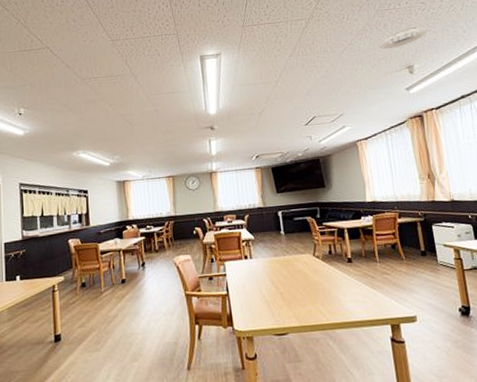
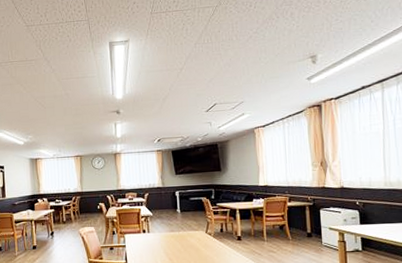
ceiling vent: present [379,27,428,50] -> none [284,16,335,39]

